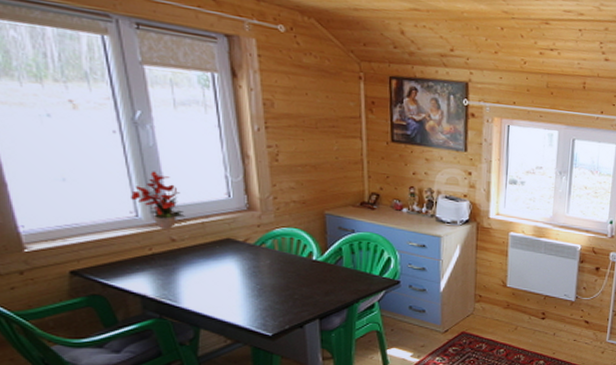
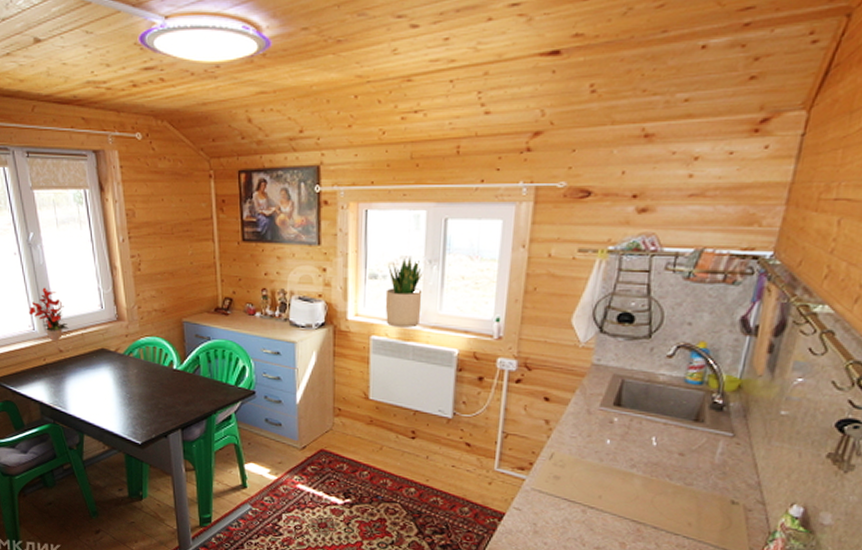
planter: none [522,167,555,227] -> present [385,256,424,329]

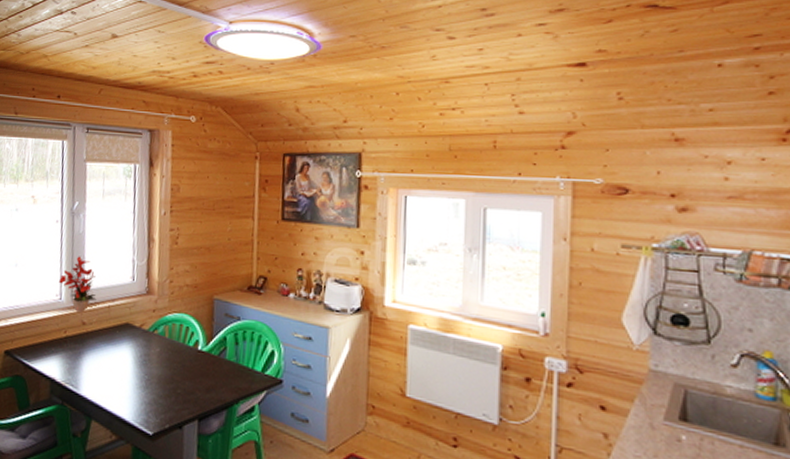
planter: present [385,256,424,329] -> none [424,243,464,319]

